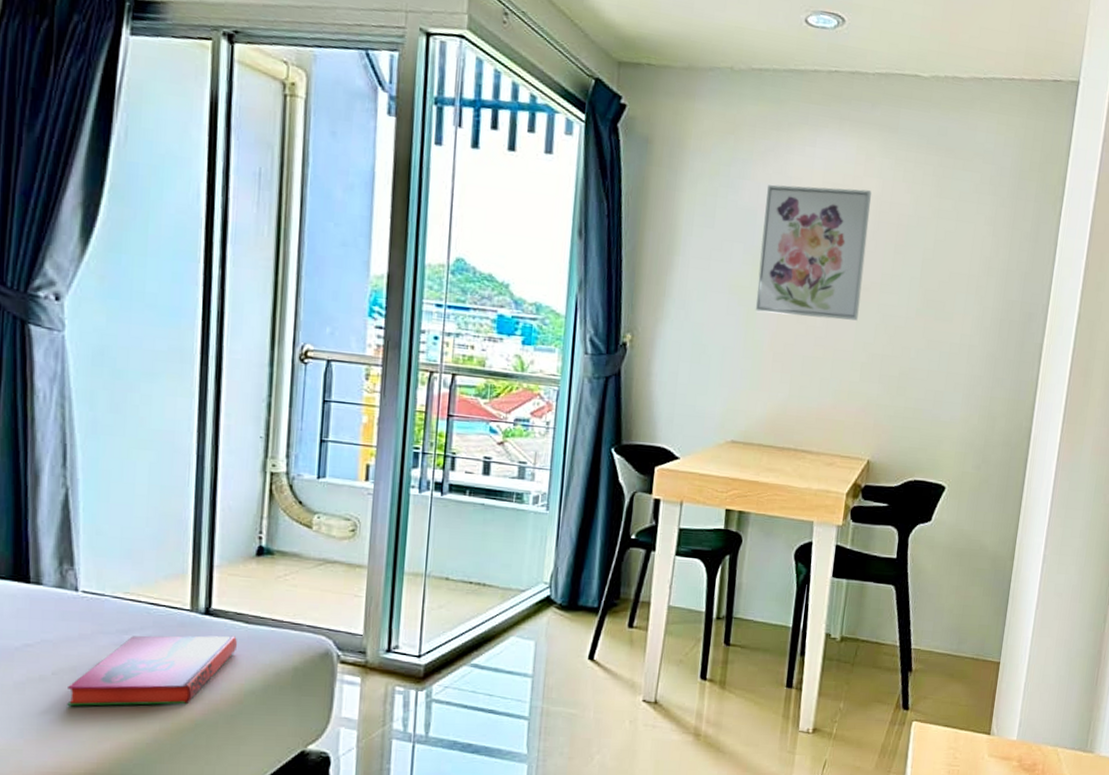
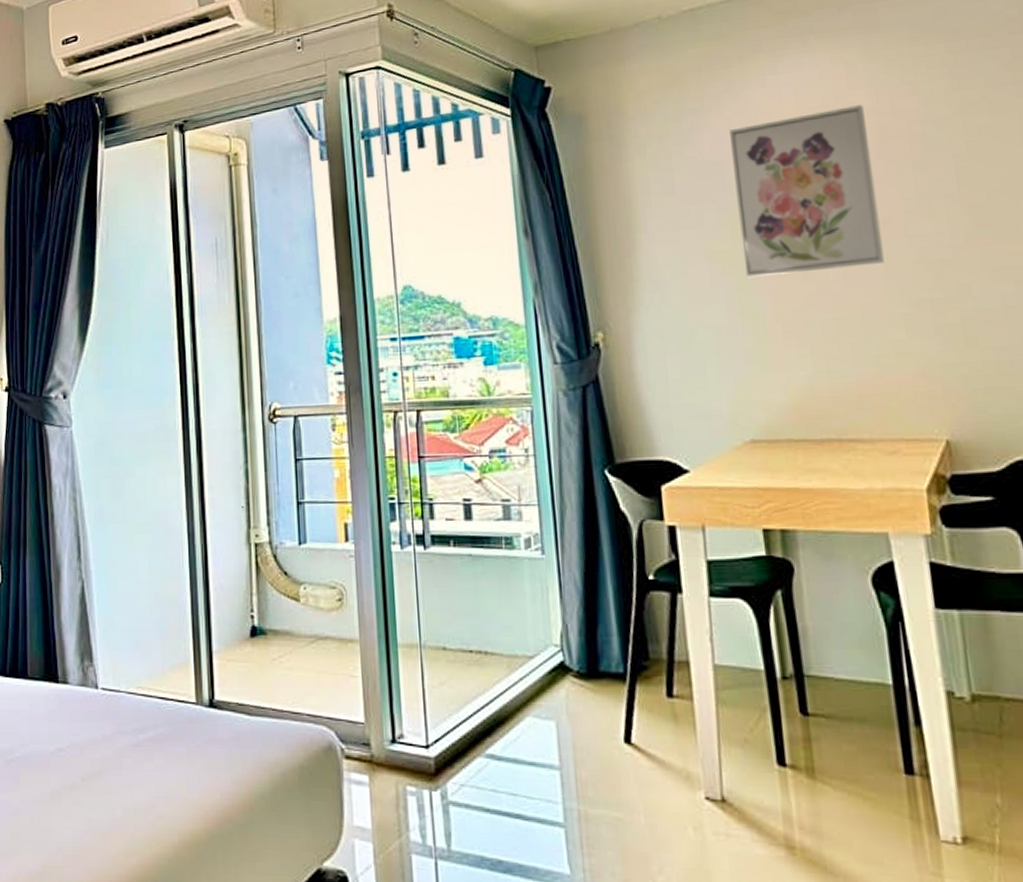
hardback book: present [67,635,238,706] -> none [96,730,243,816]

